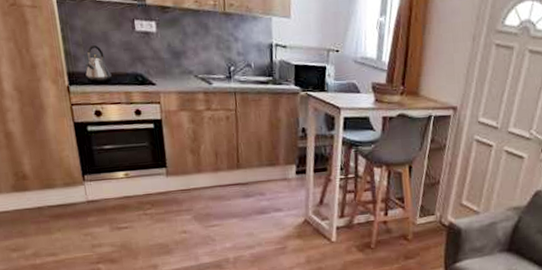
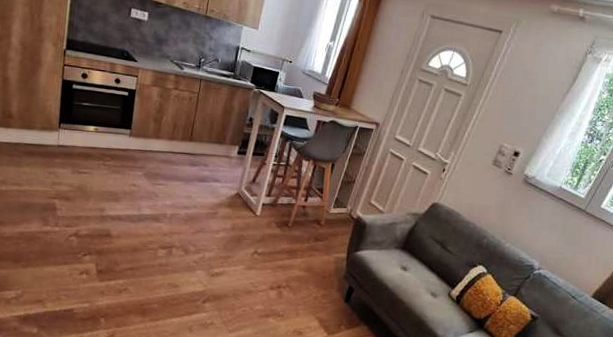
kettle: present [85,45,112,84] -> none [81,22,103,53]

